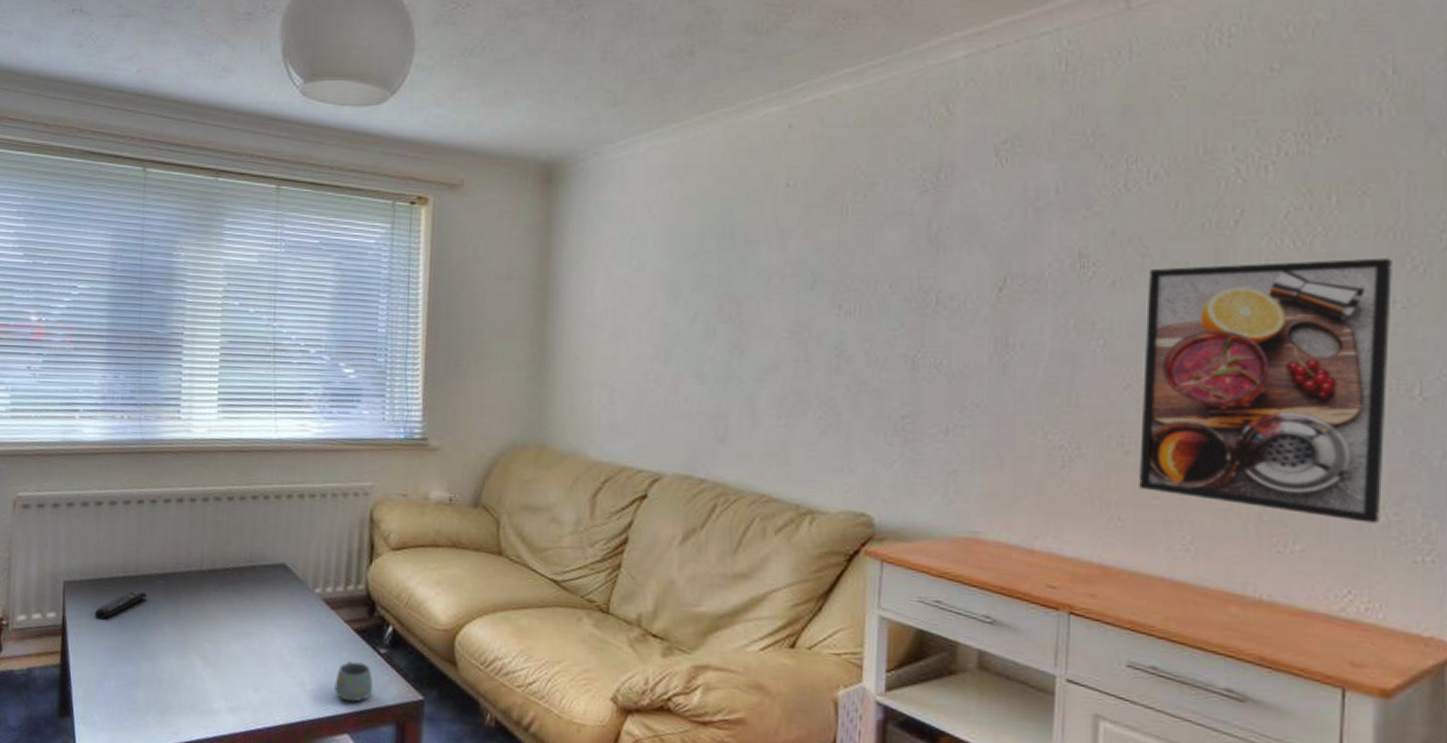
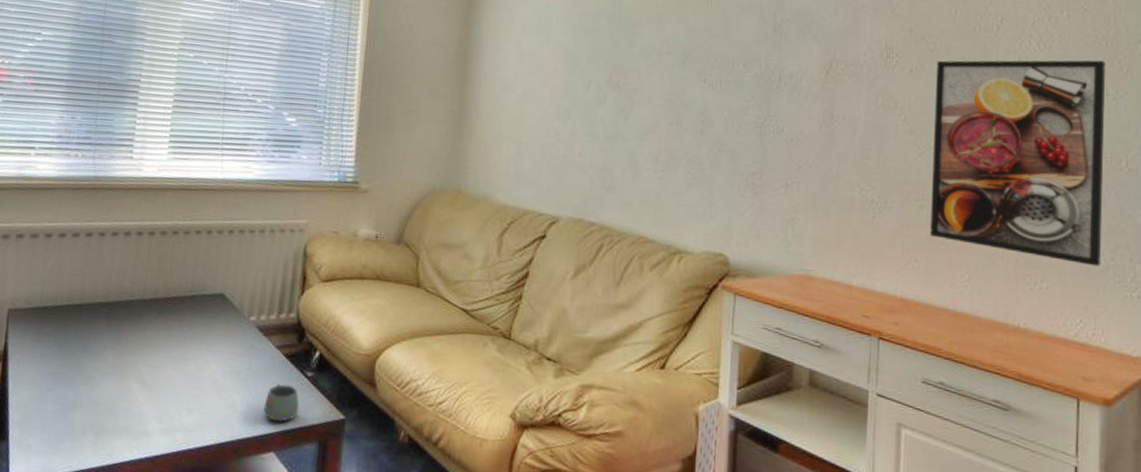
remote control: present [95,591,147,620] -> none [37,319,90,346]

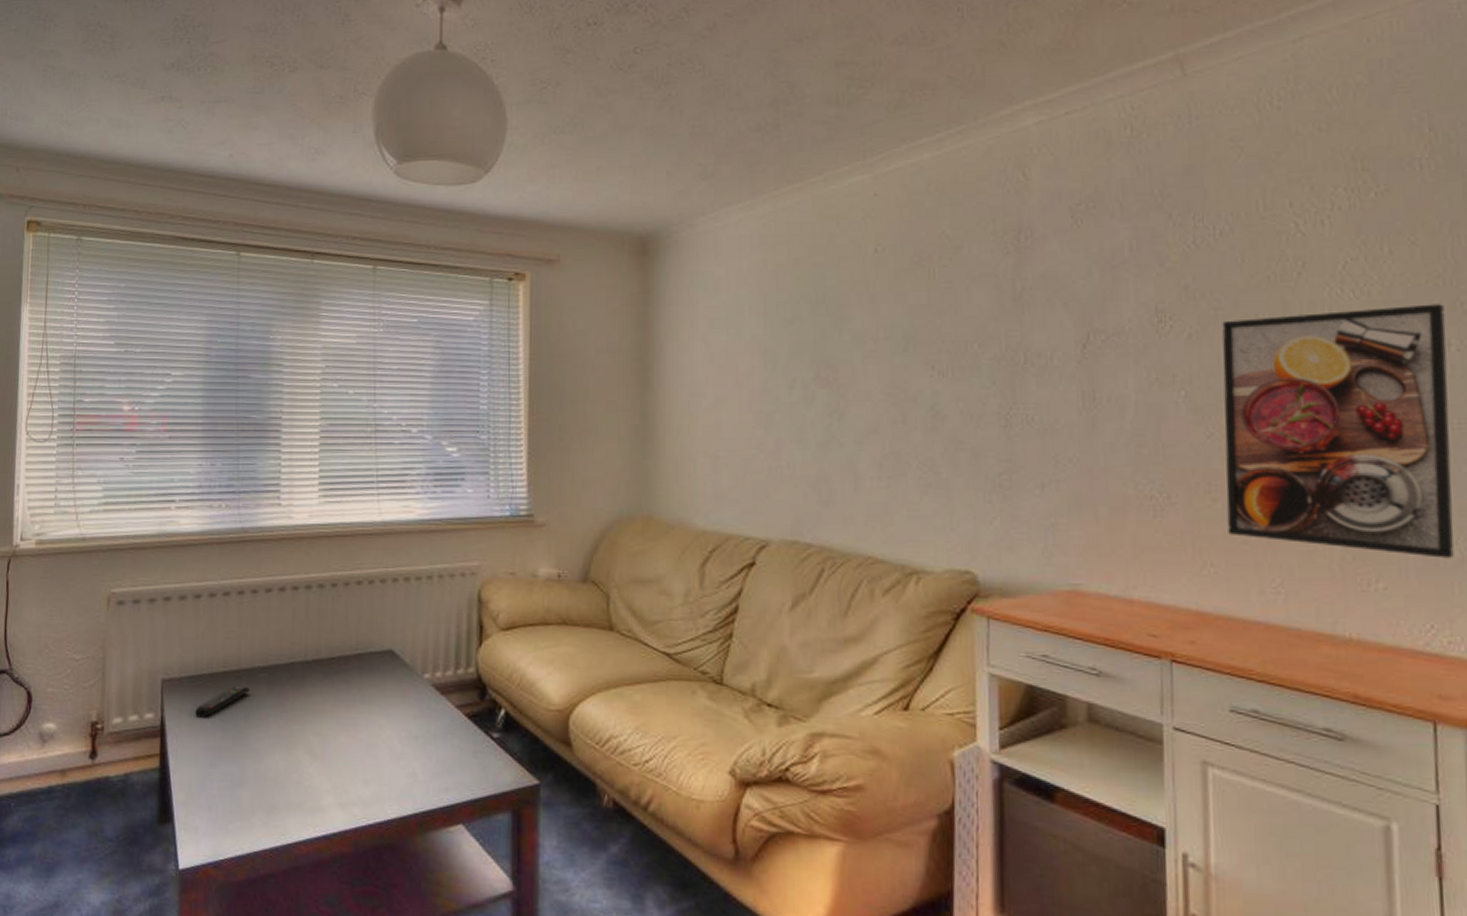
remote control: none [37,319,90,346] -> present [195,687,249,718]
mug: present [263,384,300,422] -> none [447,748,487,790]

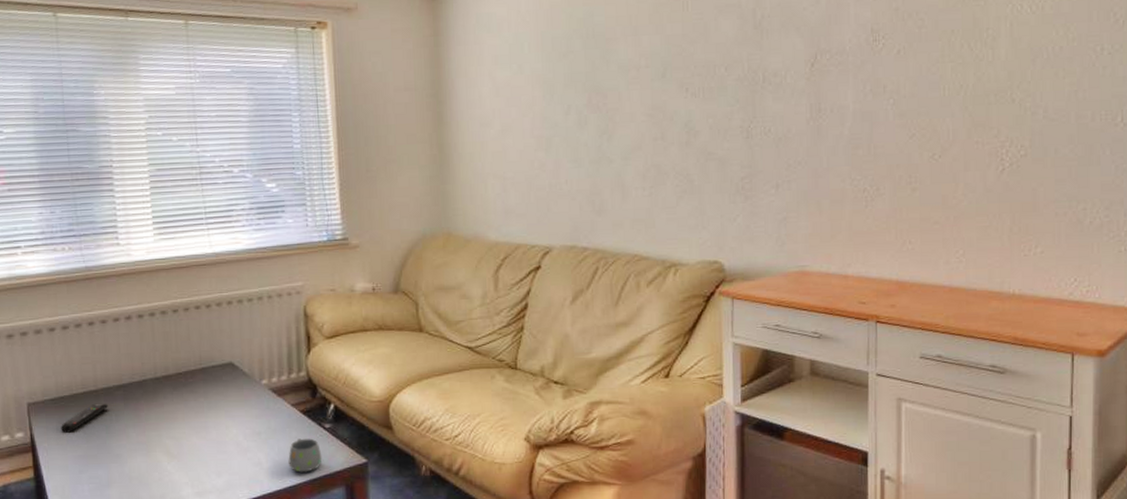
mug: none [447,748,487,790] -> present [288,438,323,473]
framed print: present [1222,304,1454,559] -> none [923,15,1101,225]

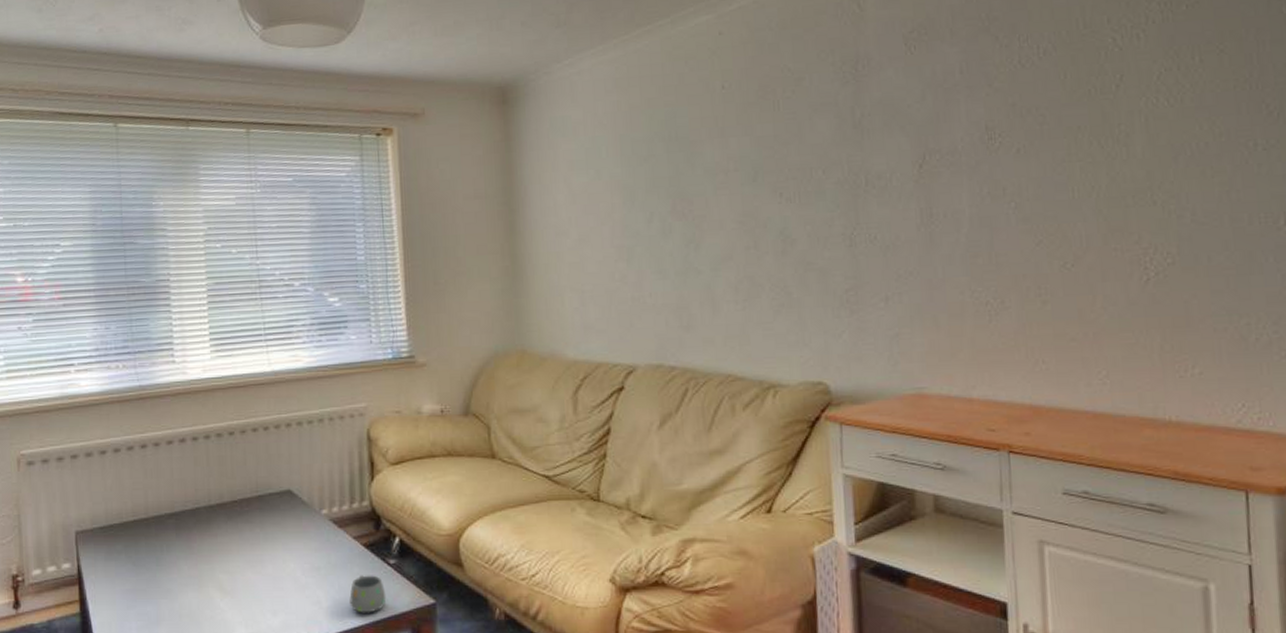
remote control: present [61,404,108,433] -> none [109,533,159,564]

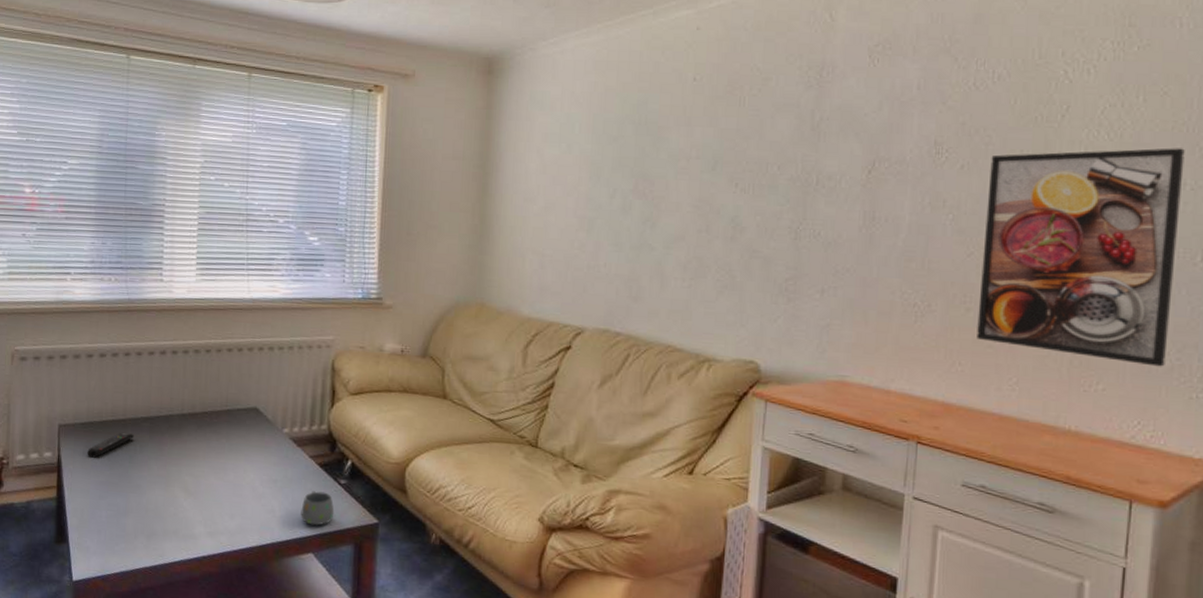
remote control: none [109,533,159,564] -> present [87,433,134,458]
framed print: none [1047,107,1262,343] -> present [977,148,1185,367]

